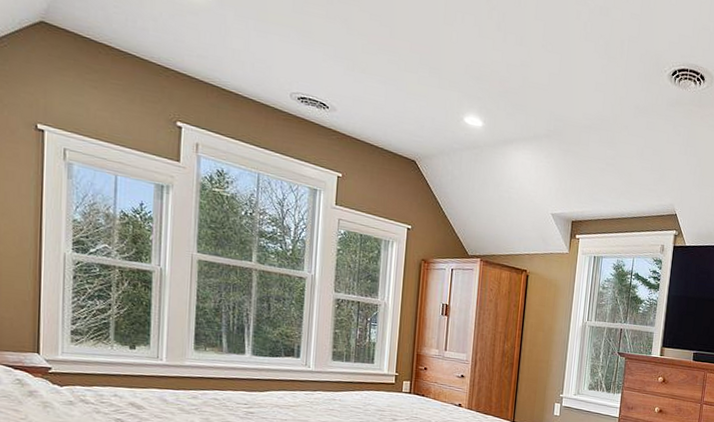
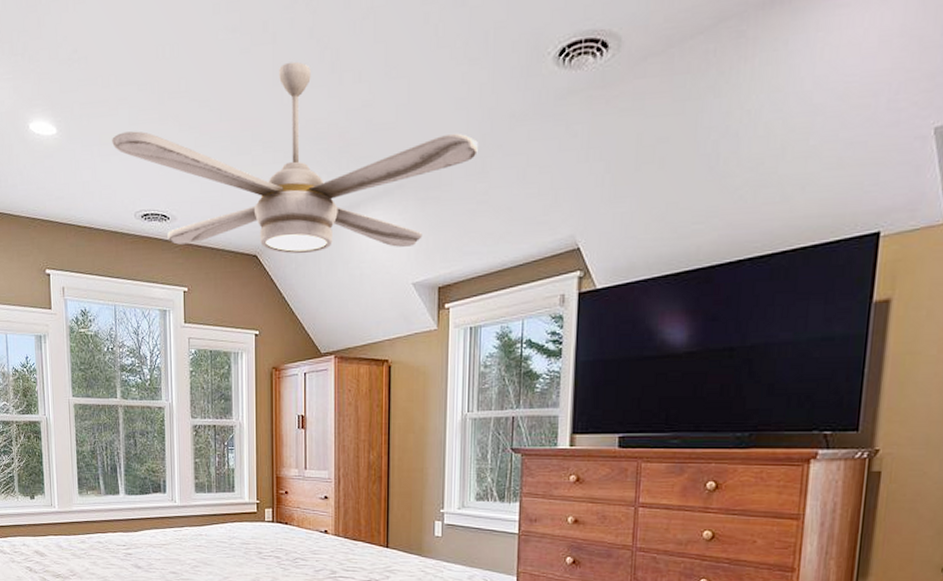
ceiling fan: none [271,9,610,185] -> present [112,61,478,254]

